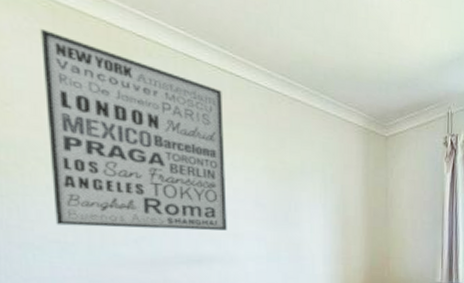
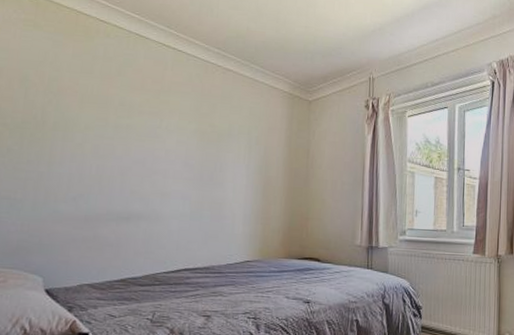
wall art: present [40,28,227,231] -> none [9,18,165,190]

